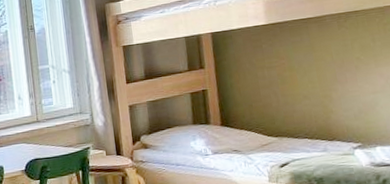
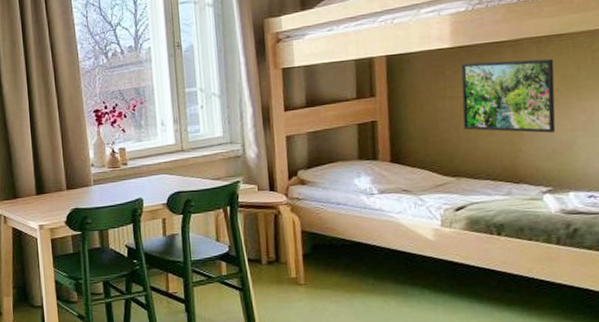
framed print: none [275,31,360,96] -> present [461,58,556,134]

